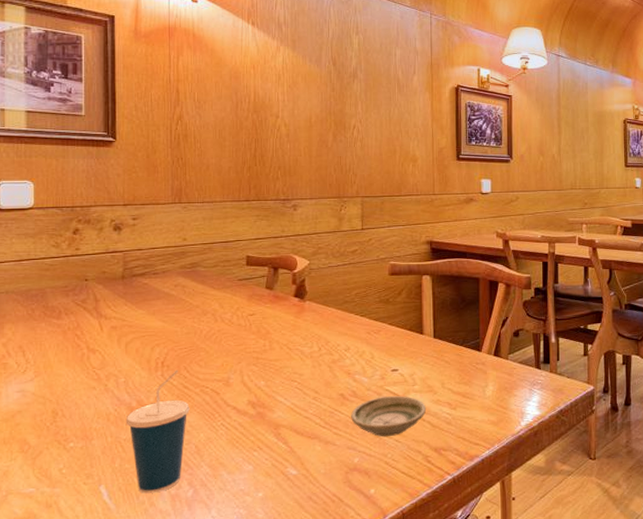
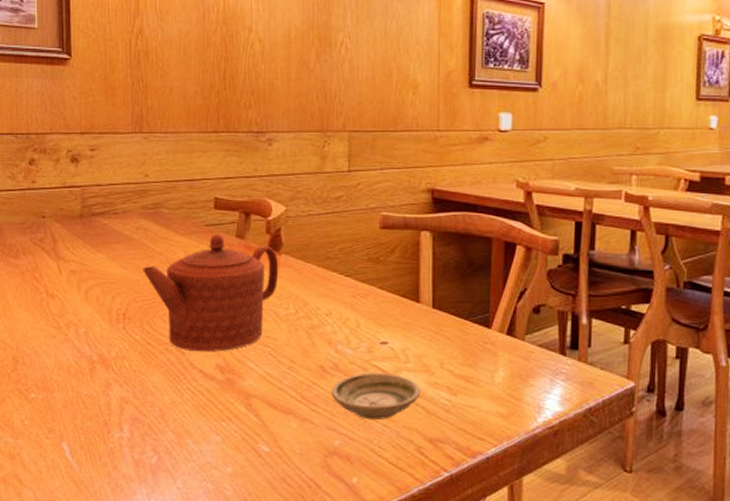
cup: present [125,369,190,494] -> none [86,323,153,456]
teapot: none [180,287,304,391] -> present [142,234,279,352]

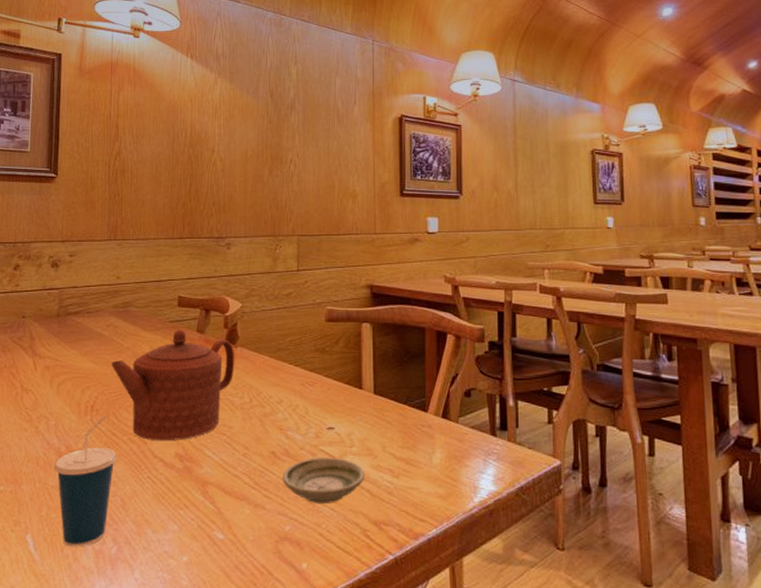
cup: none [86,323,153,456] -> present [54,415,117,547]

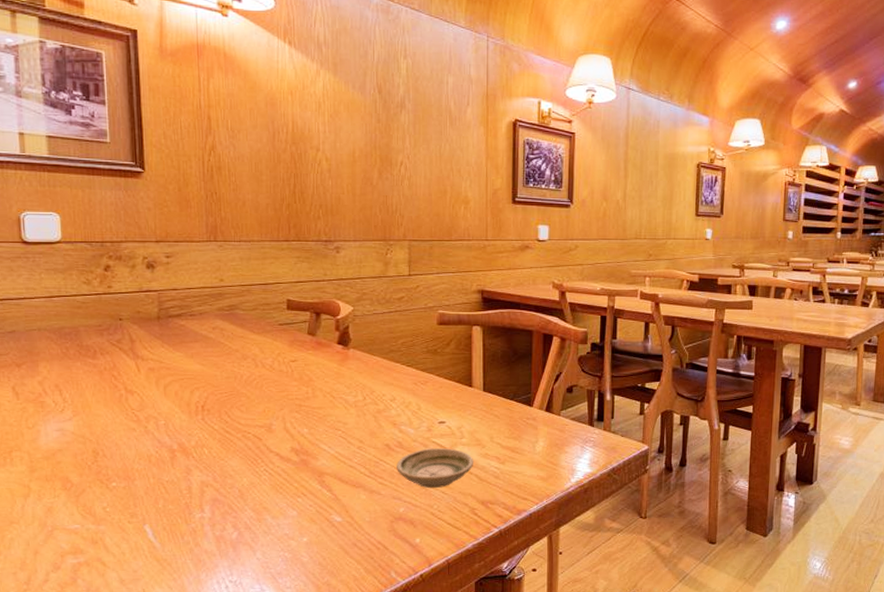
cup: present [54,415,117,547] -> none [167,414,232,534]
teapot: present [110,329,235,441] -> none [219,332,348,437]

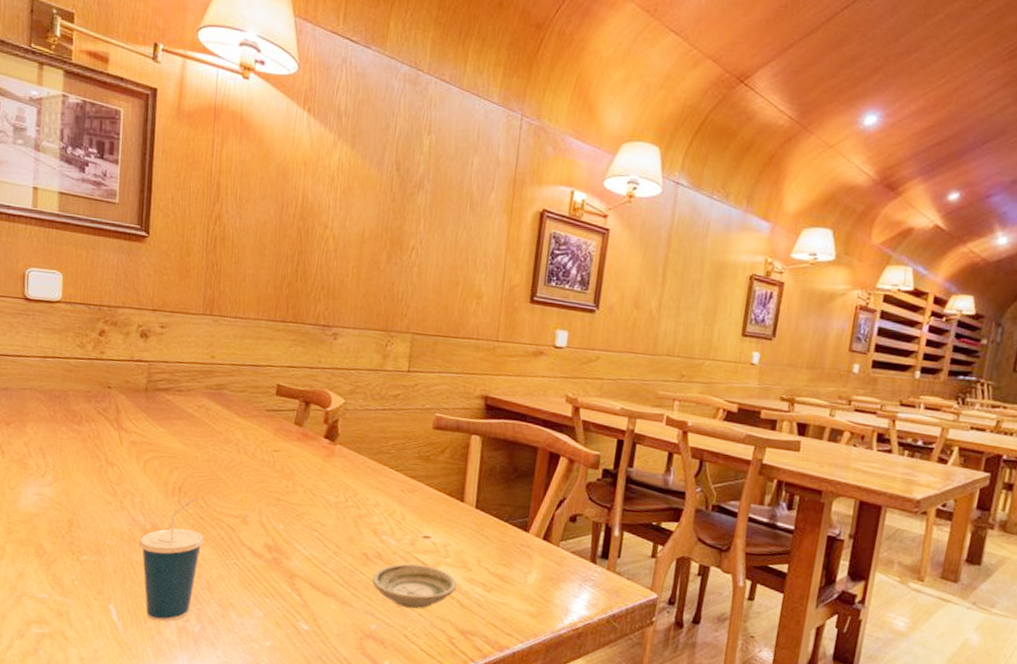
cup: none [167,414,232,534] -> present [138,497,204,622]

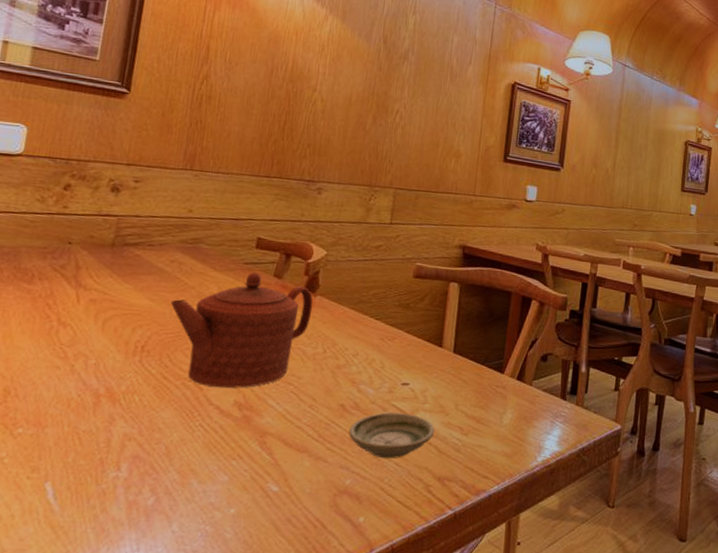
cup: present [138,497,204,622] -> none [88,356,166,497]
teapot: none [201,419,334,532] -> present [170,272,313,389]

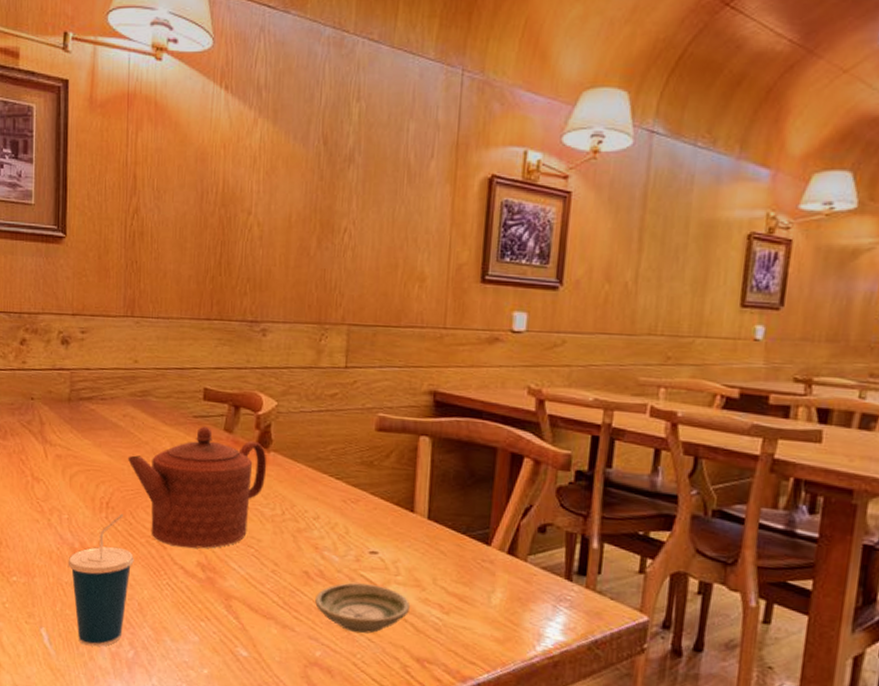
cup: none [88,356,166,497] -> present [68,513,134,647]

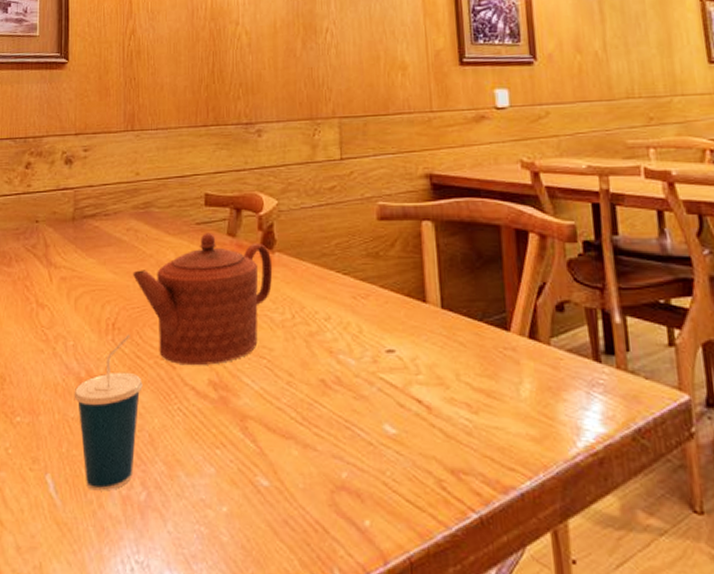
saucer: present [315,582,410,634] -> none [335,387,436,446]

